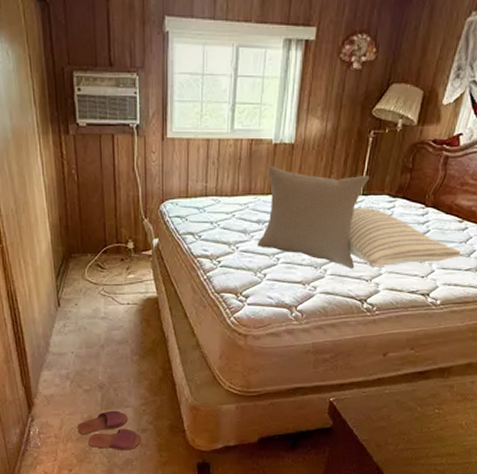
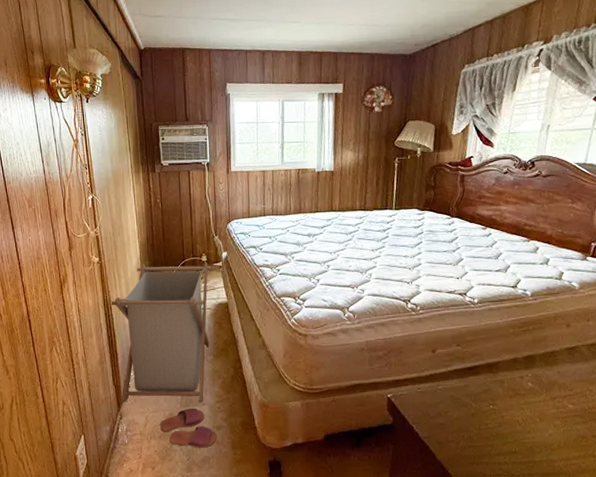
laundry basket: none [14,249,140,405] -> present [109,263,212,403]
pillow: present [257,165,370,269] -> none [309,188,400,273]
pillow: present [348,208,462,266] -> none [387,220,490,270]

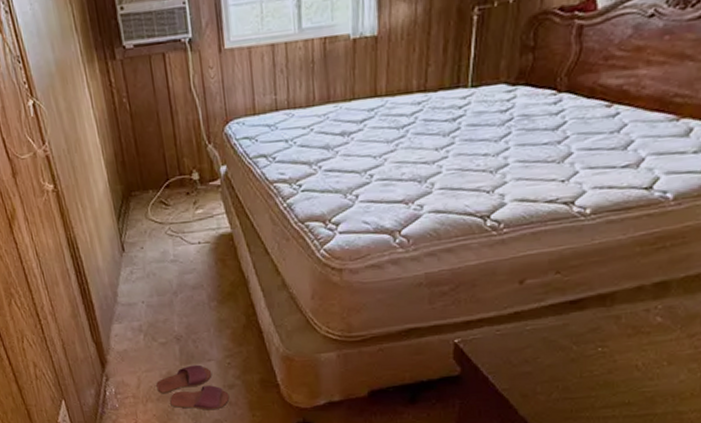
laundry basket: present [109,263,212,403] -> none [75,182,212,361]

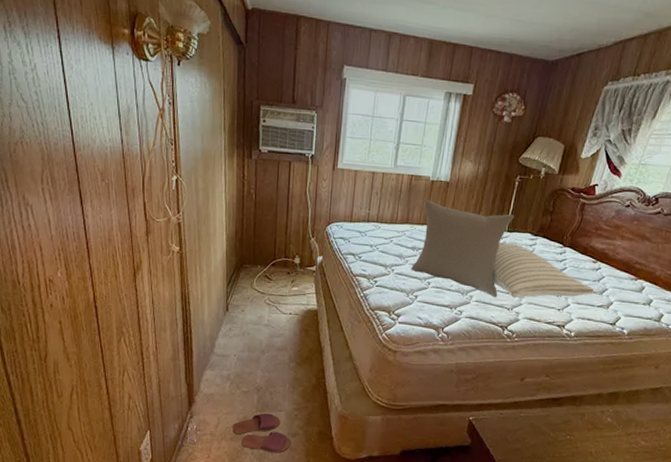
pillow: none [344,63,480,180] -> present [411,199,515,297]
pillow: none [458,102,614,174] -> present [492,243,595,297]

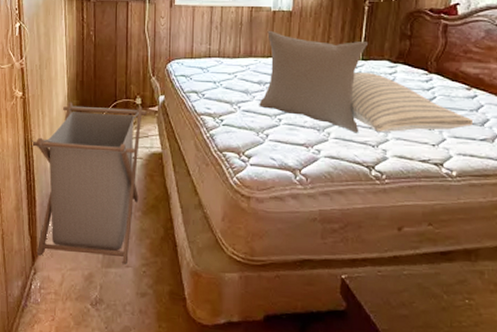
laundry basket: none [188,258,304,409] -> present [31,101,146,265]
slippers: present [232,413,292,453] -> none [77,269,141,316]

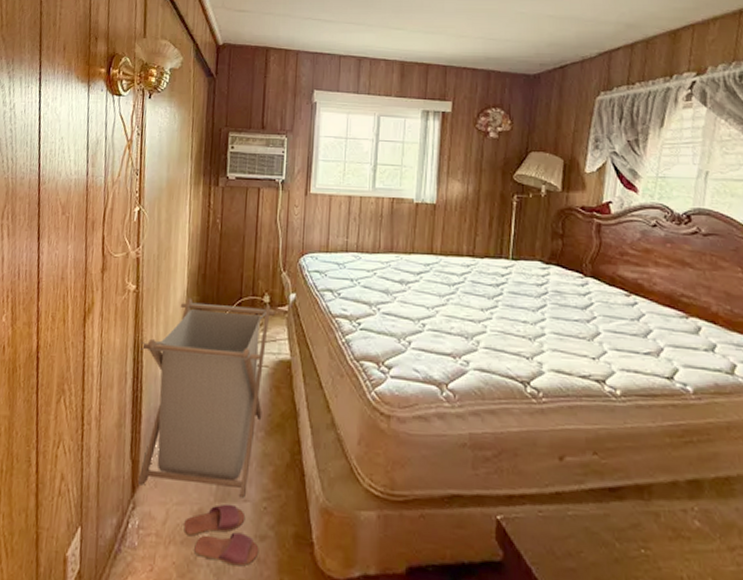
slippers: none [77,269,141,316] -> present [184,503,259,567]
pillow: present [259,30,369,133] -> none [400,224,519,343]
pillow: present [351,72,474,132] -> none [501,273,636,342]

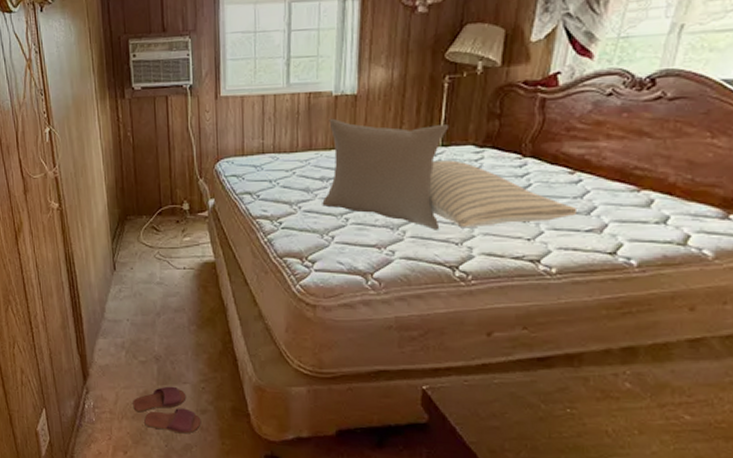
laundry basket: present [139,297,275,498] -> none [72,211,196,381]
pillow: none [400,224,519,343] -> present [322,118,450,230]
pillow: none [501,273,636,342] -> present [429,160,578,227]

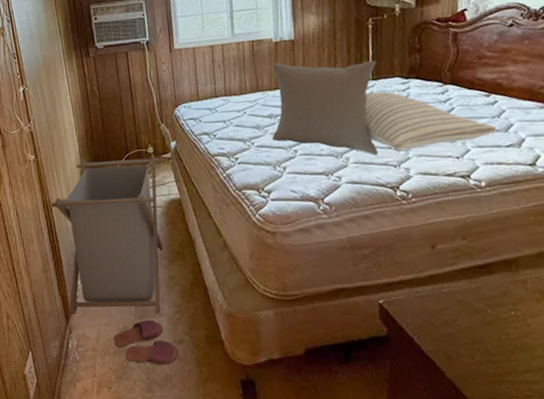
laundry basket: none [72,211,196,381] -> present [49,155,163,315]

